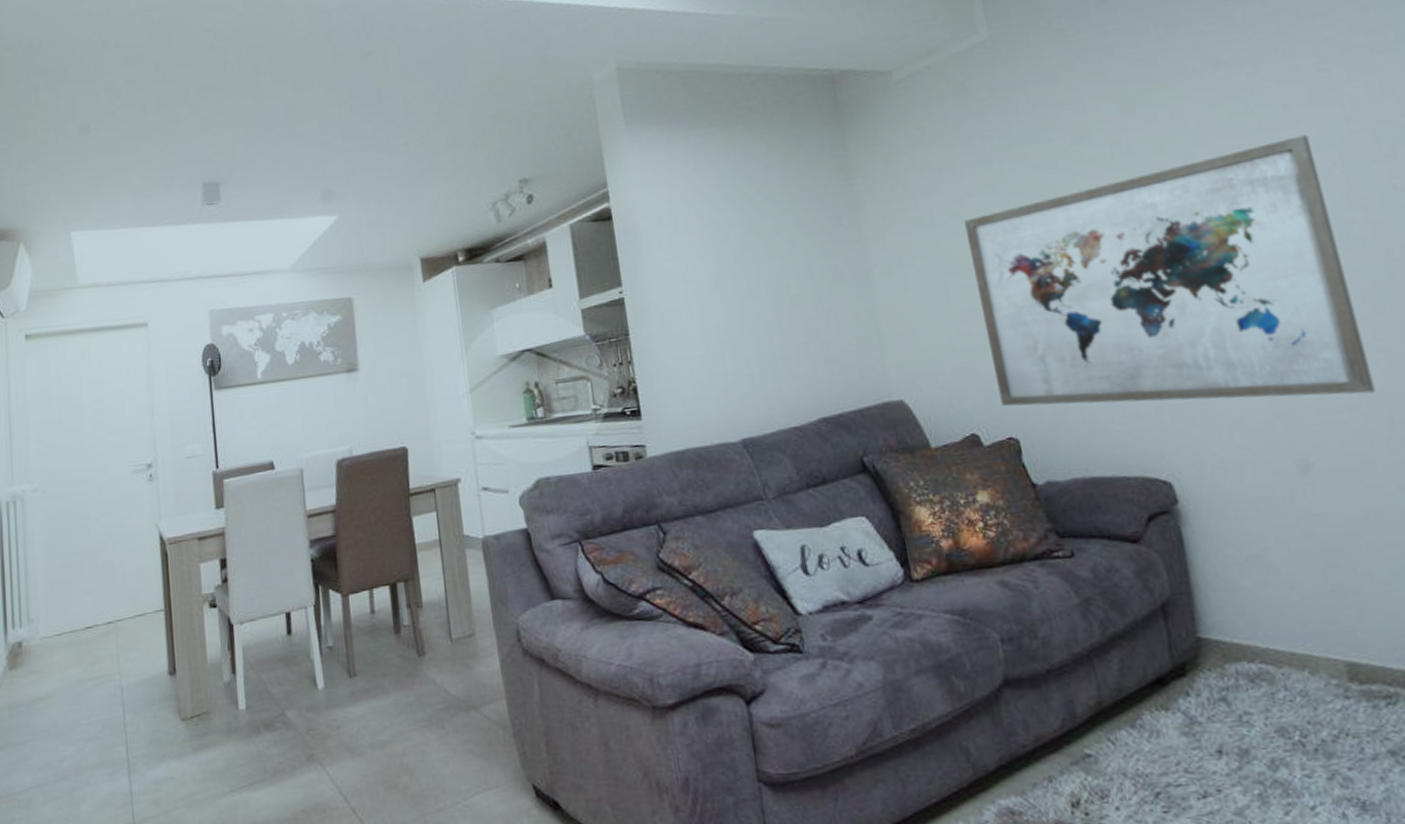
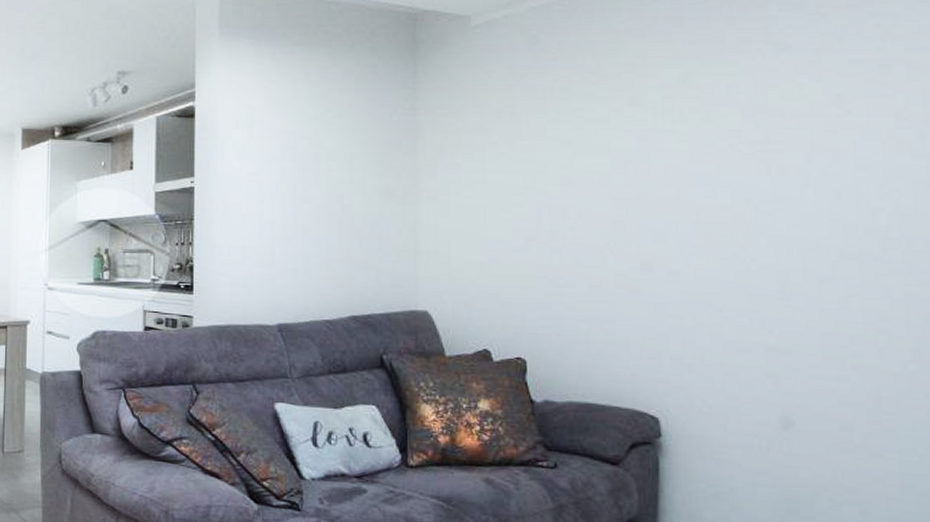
wall art: present [964,135,1376,407] -> none [513,125,868,368]

